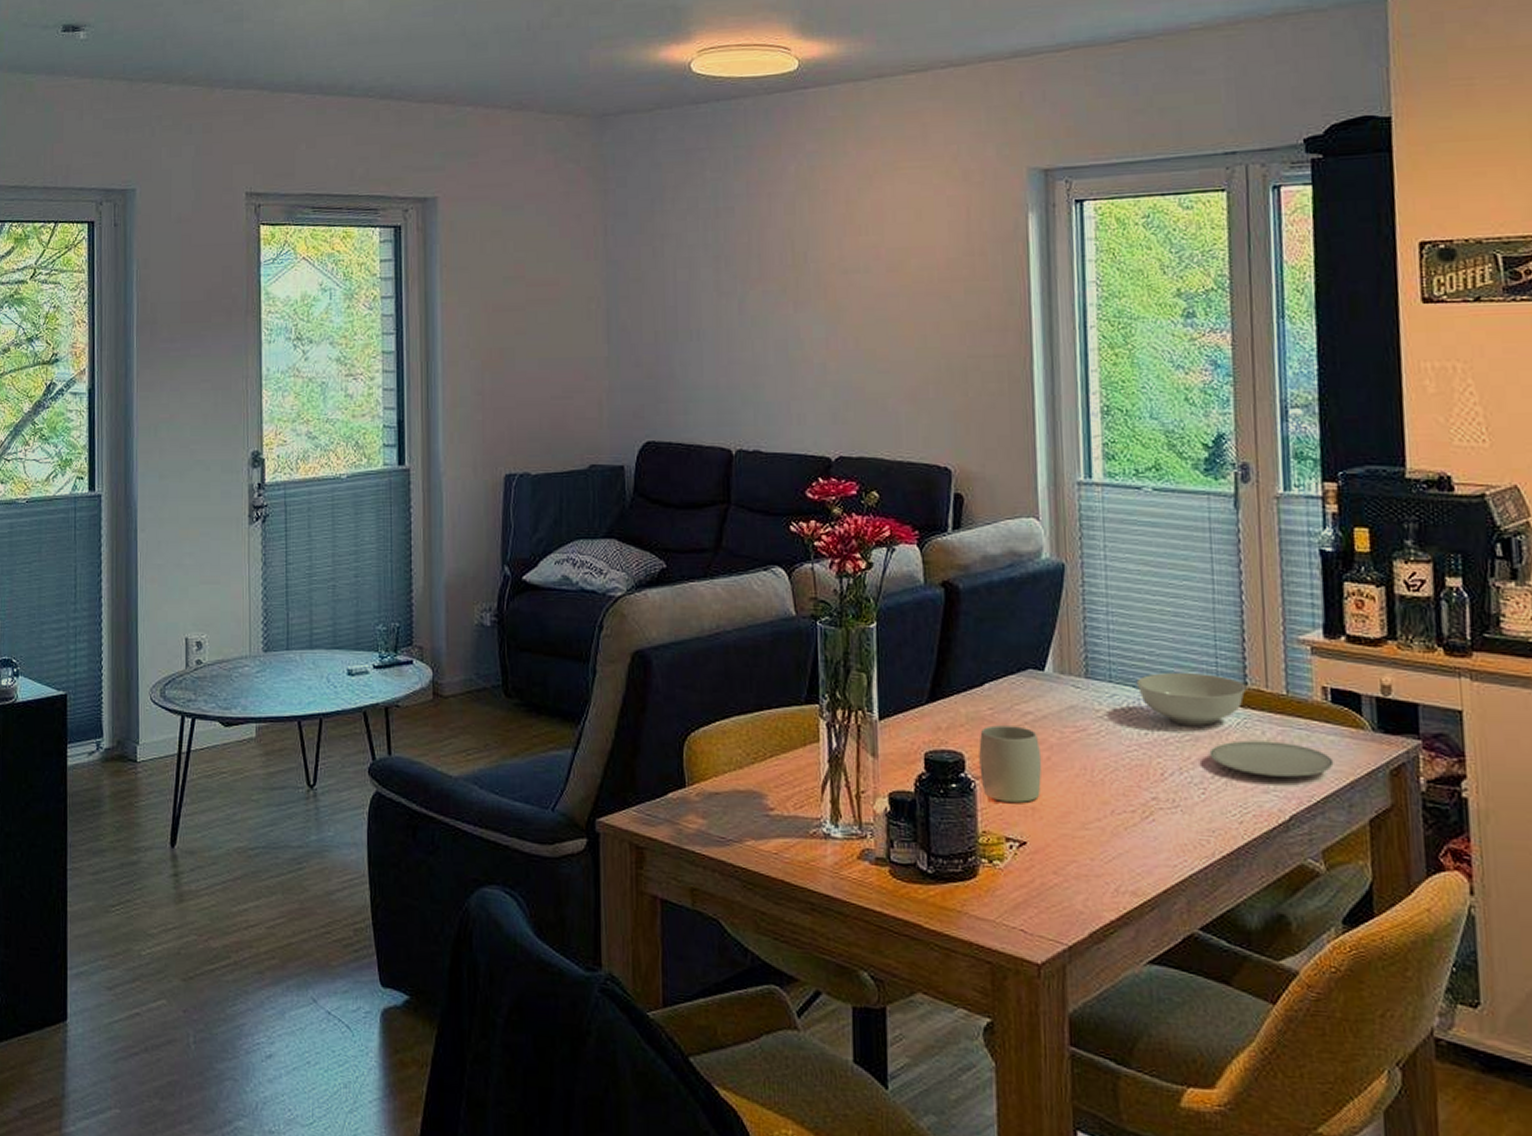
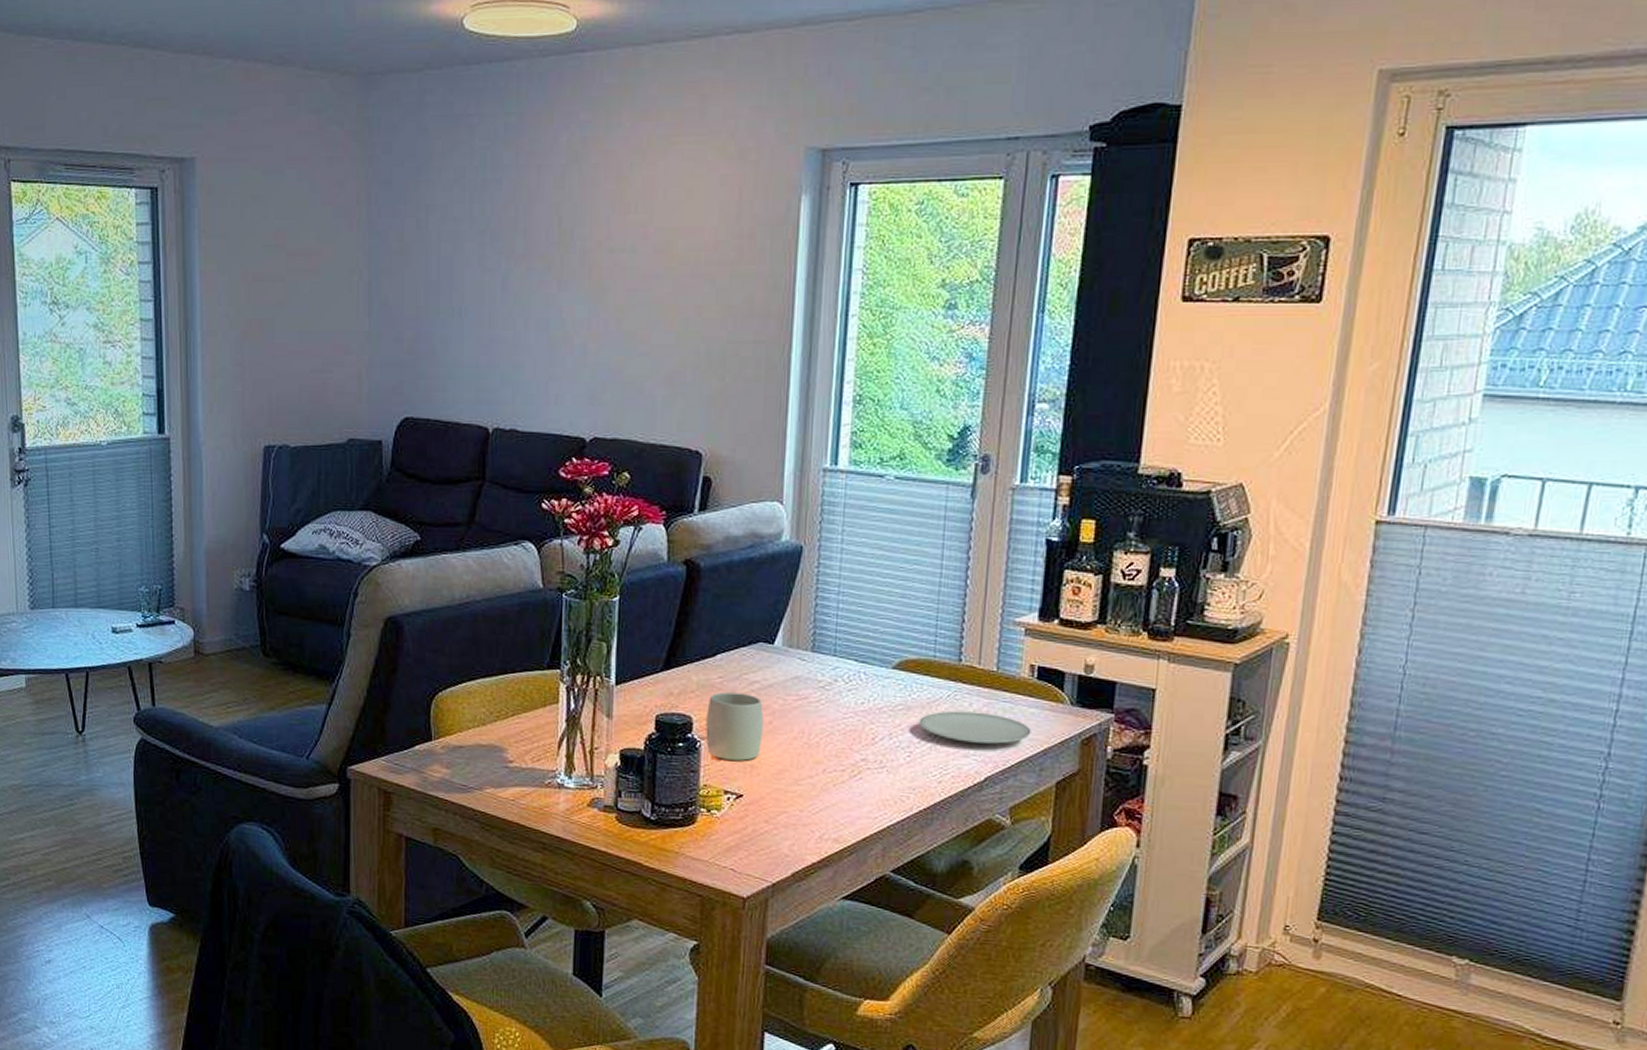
bowl: present [1136,673,1247,726] -> none [858,649,960,697]

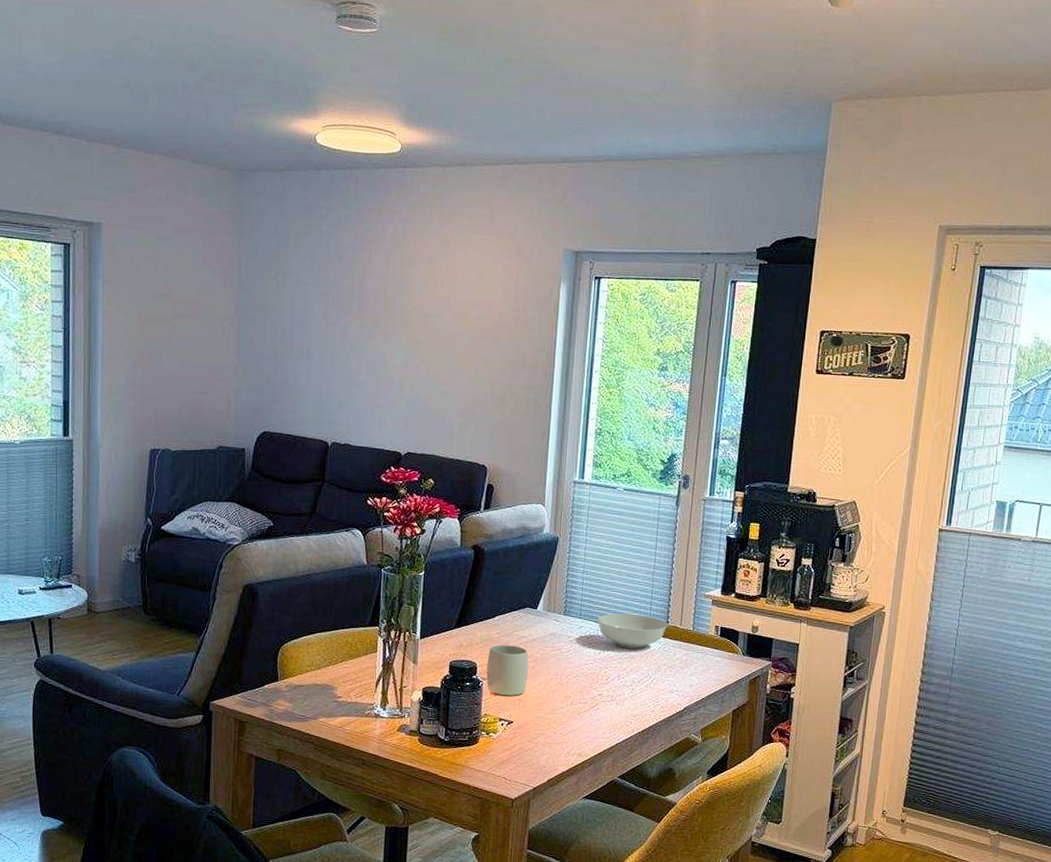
bowl: none [858,649,960,697] -> present [597,613,668,649]
plate: present [919,711,1032,744] -> none [639,659,716,683]

